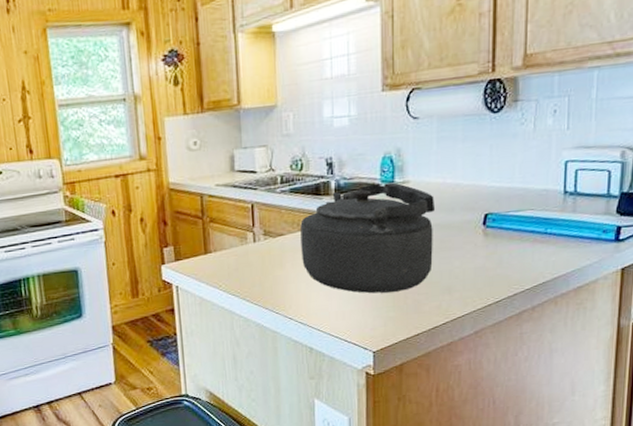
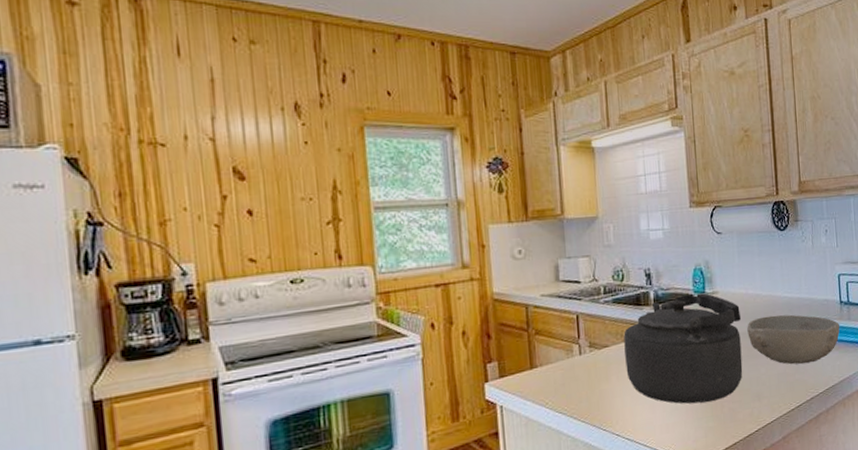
bowl: none [442,205,560,259] -> present [747,314,840,365]

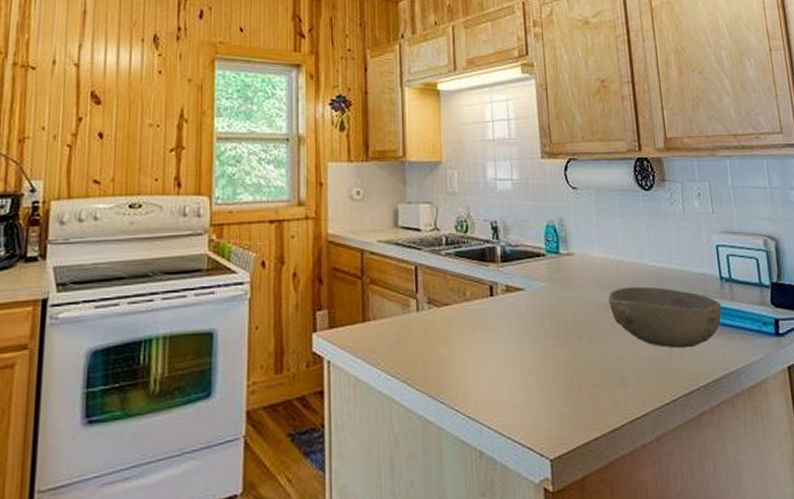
kettle: present [623,293,743,404] -> none [466,253,605,383]

